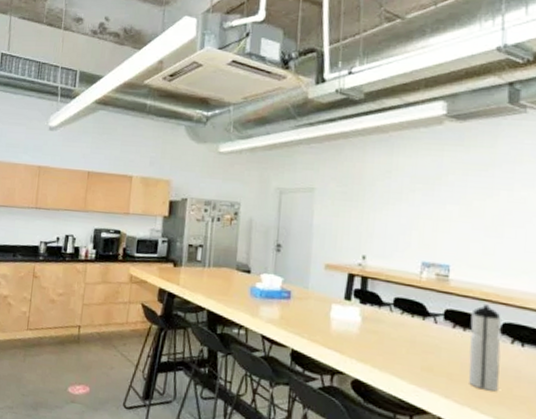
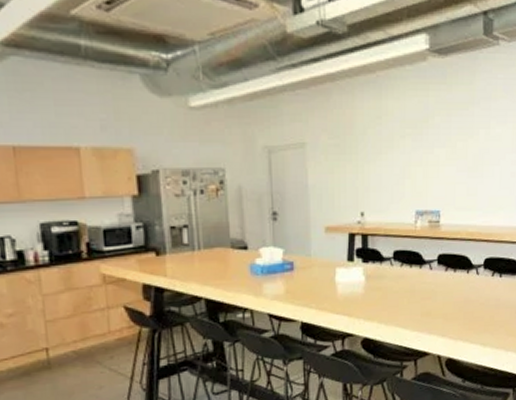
water bottle: present [468,304,501,391] -> none [459,243,484,322]

